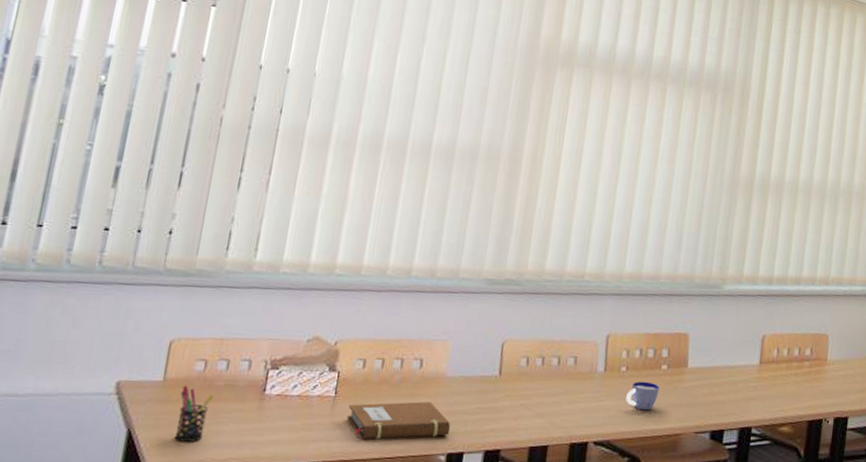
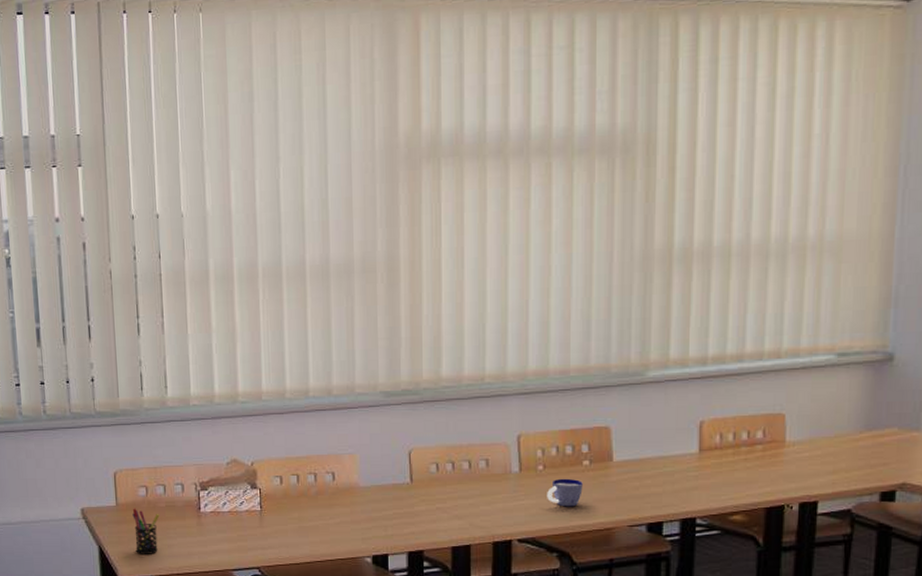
notebook: present [347,401,451,441] -> none [275,511,372,547]

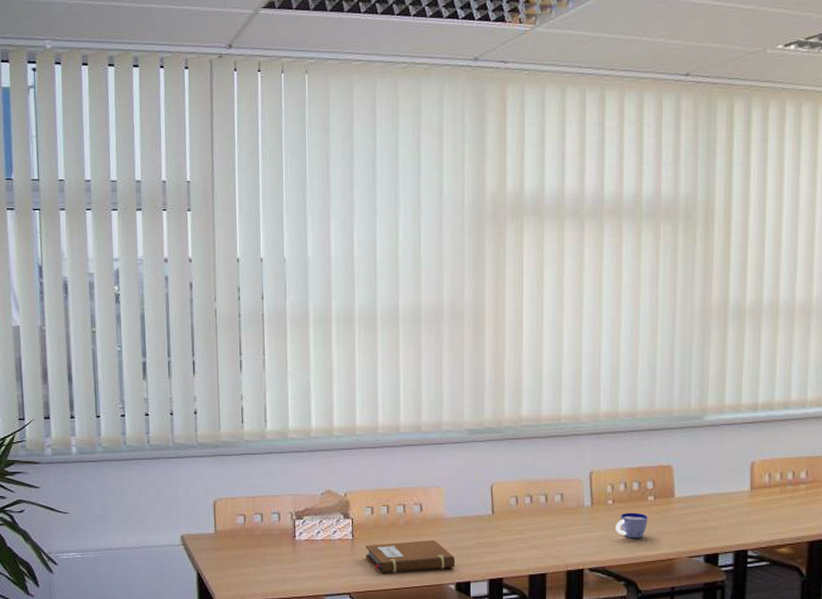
pen holder: present [132,508,160,554] -> none [230,535,256,580]
notebook: none [275,511,372,547] -> present [365,540,456,574]

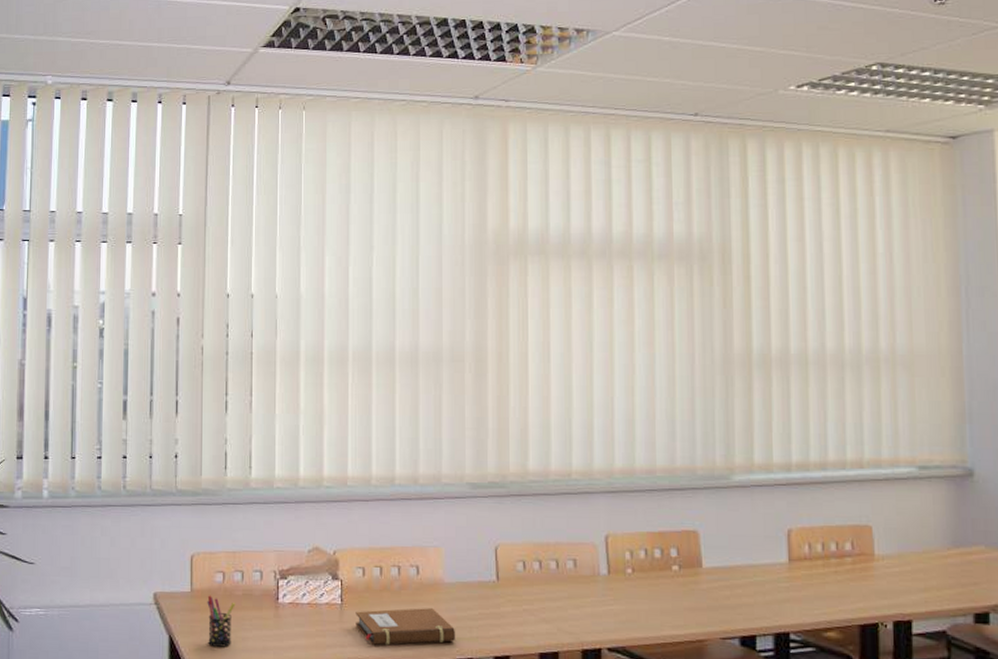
pen holder: none [230,535,256,580] -> present [207,595,236,647]
cup: present [616,512,648,539] -> none [636,583,673,615]

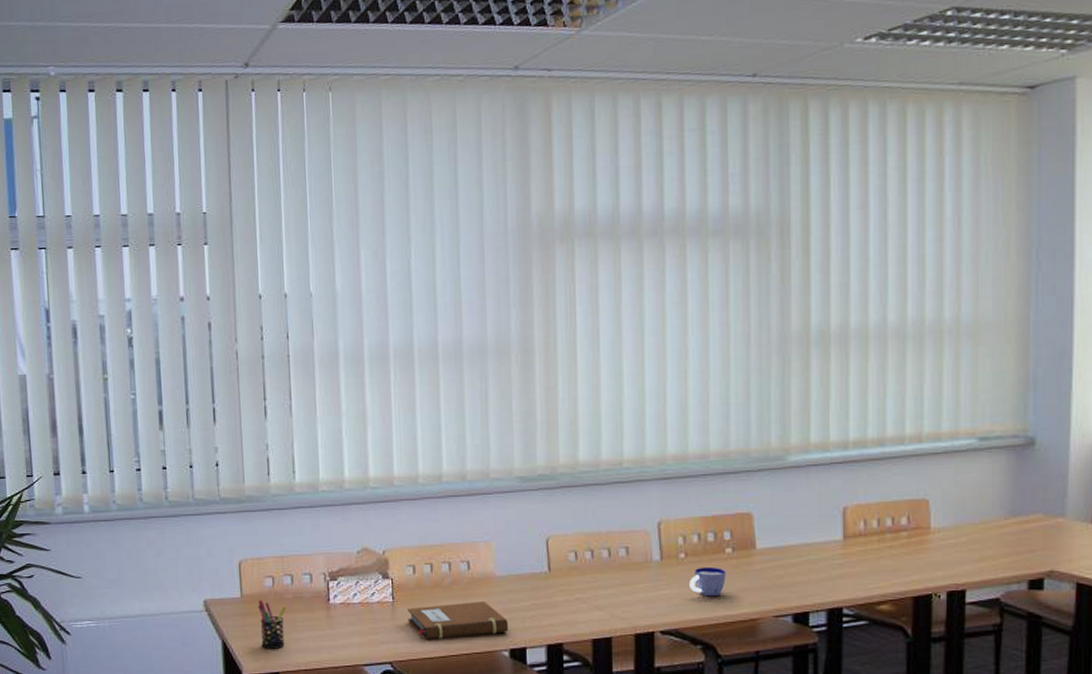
cup: none [636,583,673,615] -> present [689,566,726,597]

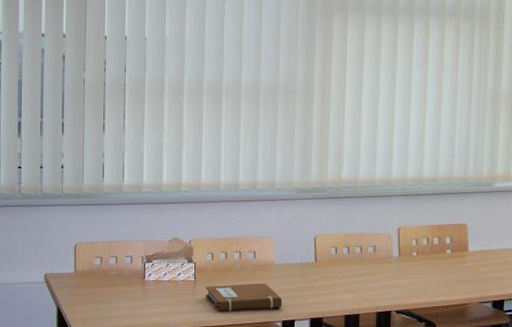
pen holder: present [258,600,287,649] -> none [88,275,111,315]
cup: present [689,566,726,597] -> none [419,263,446,286]

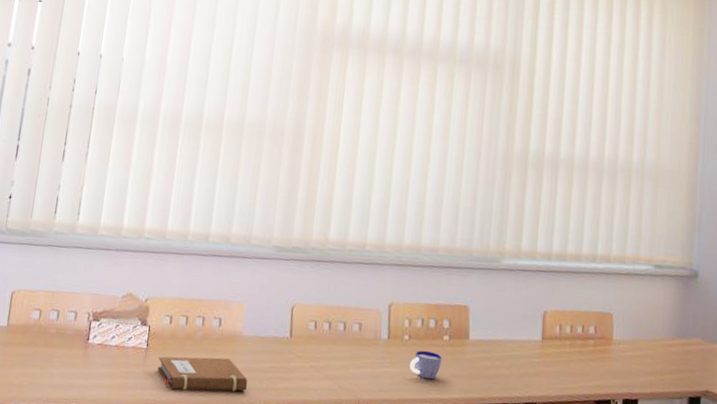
cup: none [419,263,446,286] -> present [410,350,442,380]

